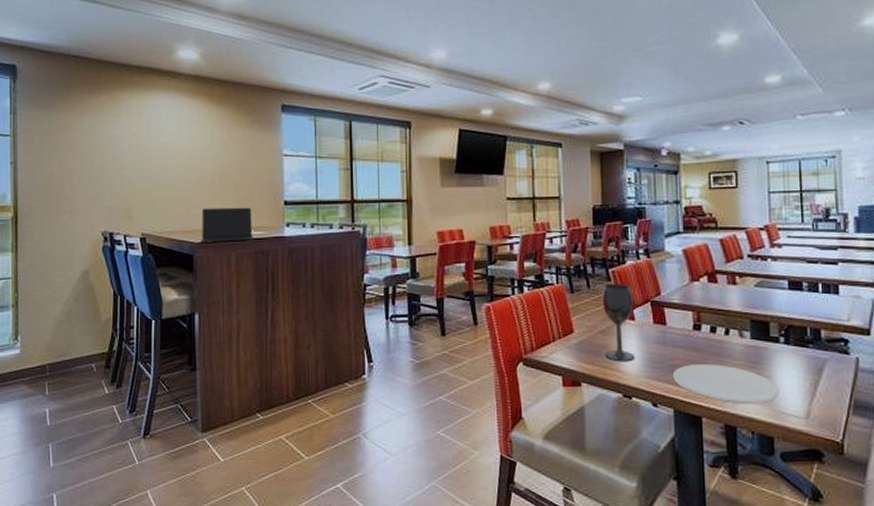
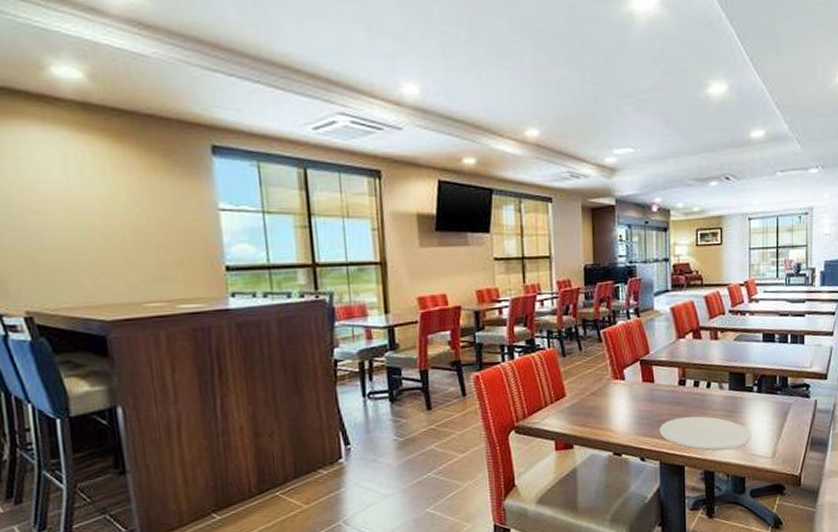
laptop: present [201,207,253,243] -> none [111,274,188,320]
wine glass: present [601,283,635,362] -> none [593,344,625,422]

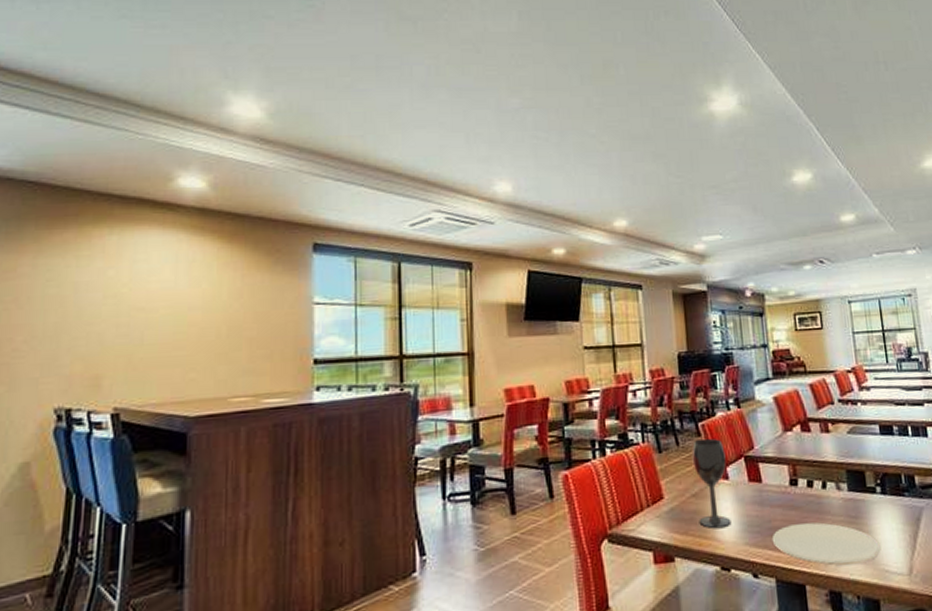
wine glass: none [593,344,625,422] -> present [692,438,732,529]

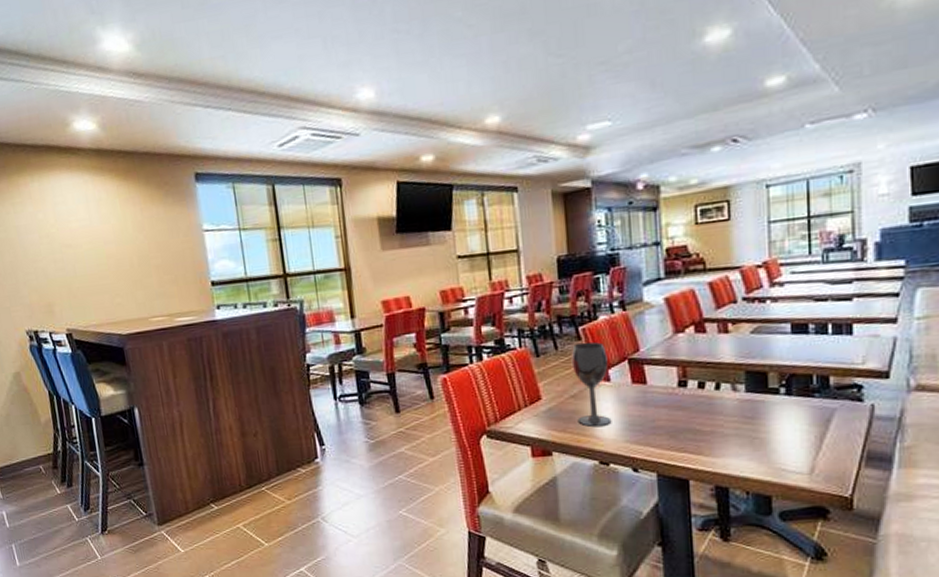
plate: present [771,522,881,566] -> none [654,422,779,464]

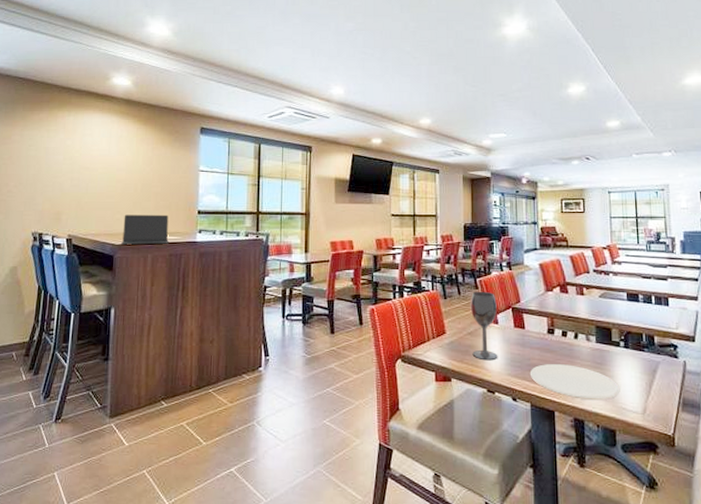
laptop: none [125,291,184,334] -> present [121,214,169,245]
plate: none [654,422,779,464] -> present [529,364,620,401]

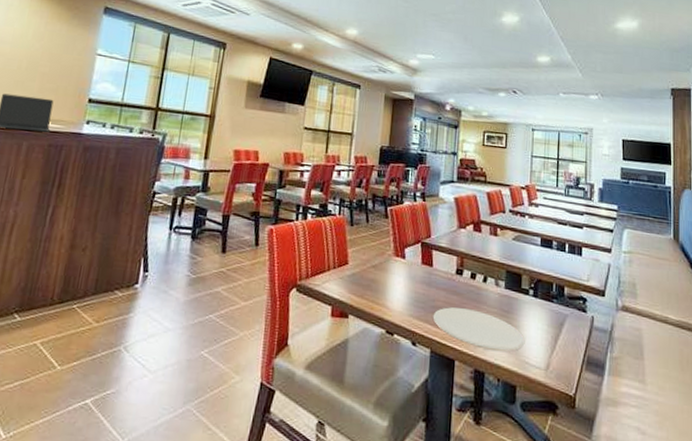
wine glass: present [470,291,498,361] -> none [374,220,406,299]

